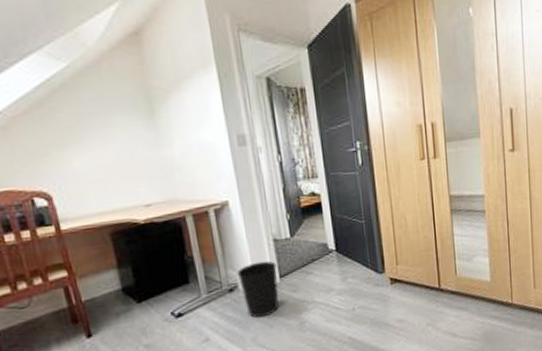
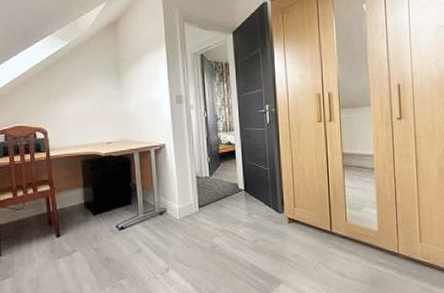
wastebasket: present [236,261,279,318] -> none [166,193,197,238]

